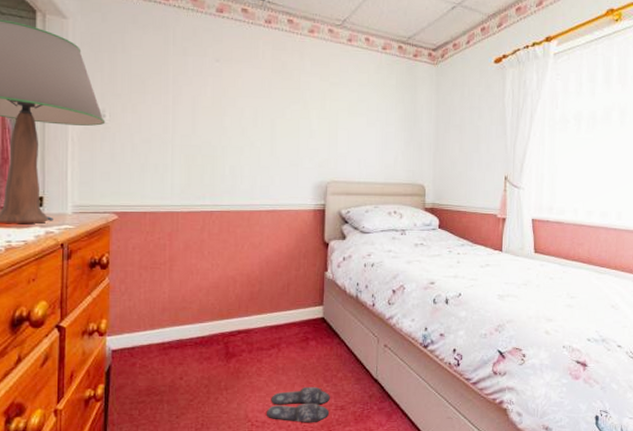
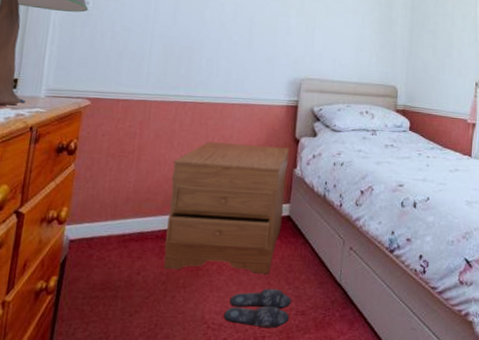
nightstand: none [203,249,320,374] -> present [163,142,290,274]

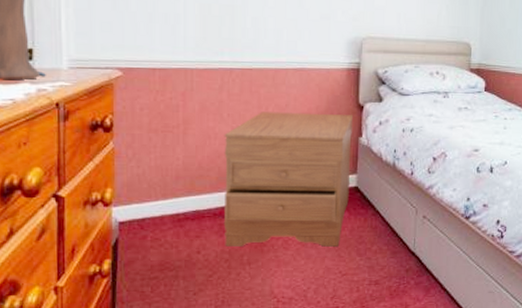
slippers: present [224,288,291,328] -> none [294,260,364,299]

